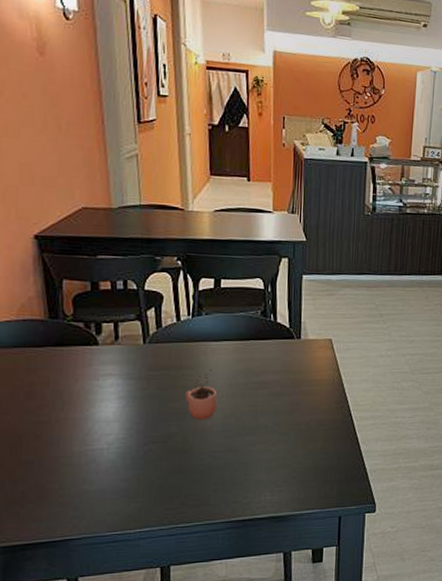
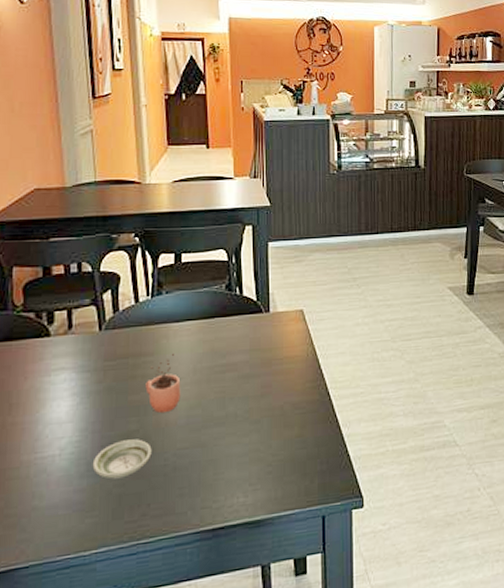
saucer: none [136,440,190,472] -> present [92,439,152,479]

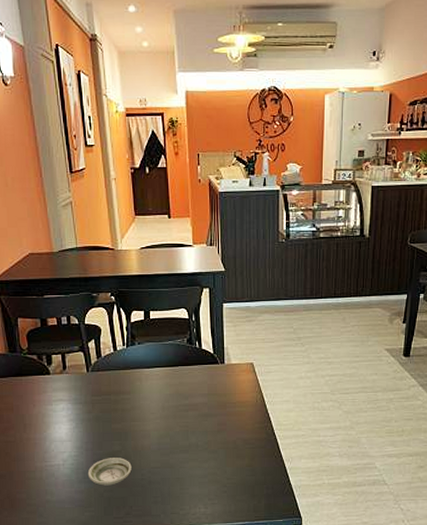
cocoa: present [145,353,181,413] -> none [125,393,153,439]

